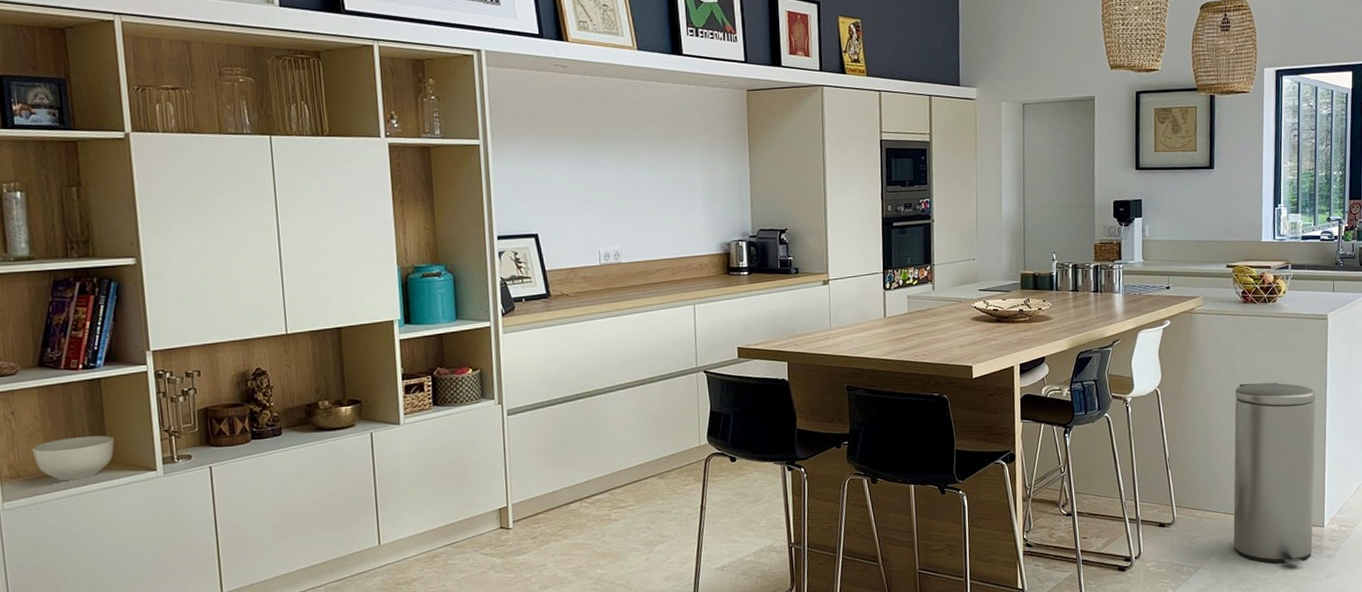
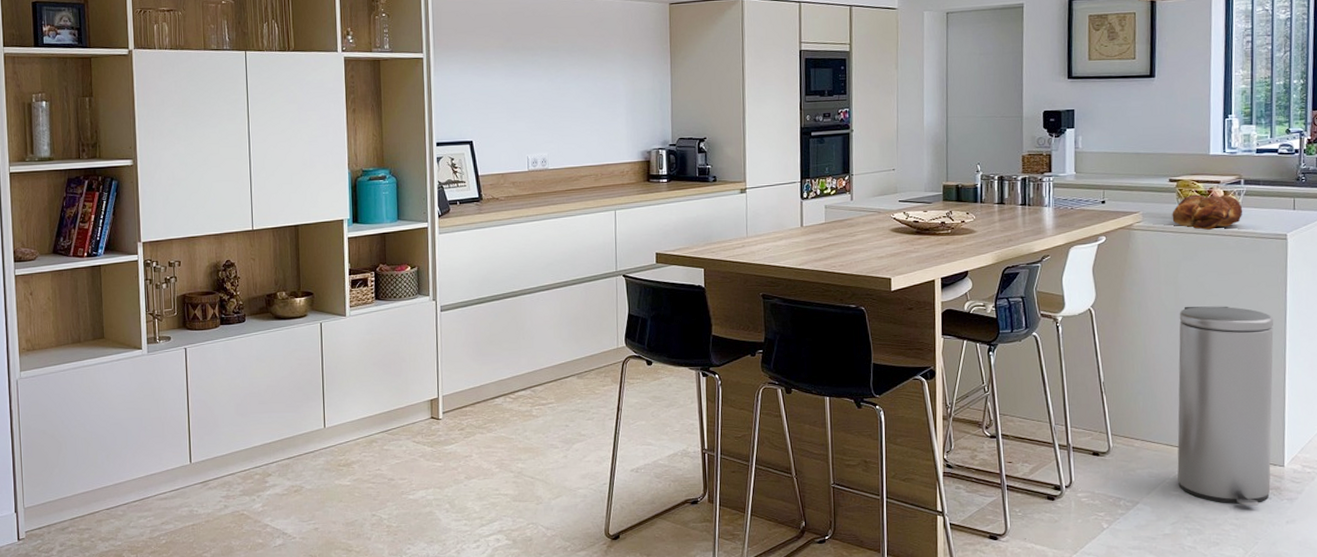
bowl: present [32,435,115,481] -> none [45,315,110,355]
bread loaf: none [1229,279,1290,313] -> present [1172,194,1243,231]

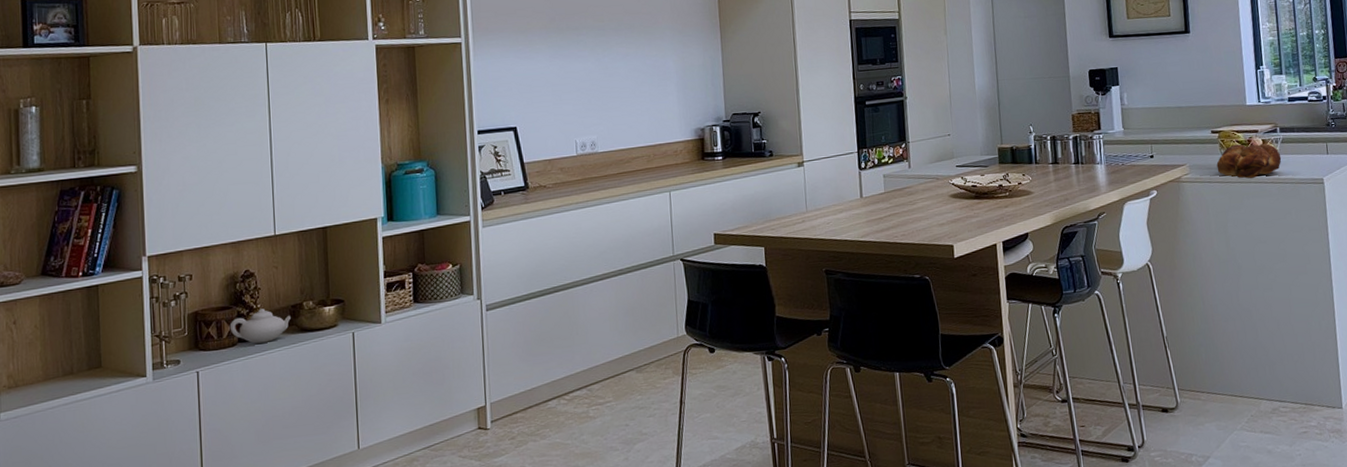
teapot: none [213,296,266,327] -> present [229,308,291,344]
pedal bin: present [1177,306,1274,506] -> none [1231,252,1332,452]

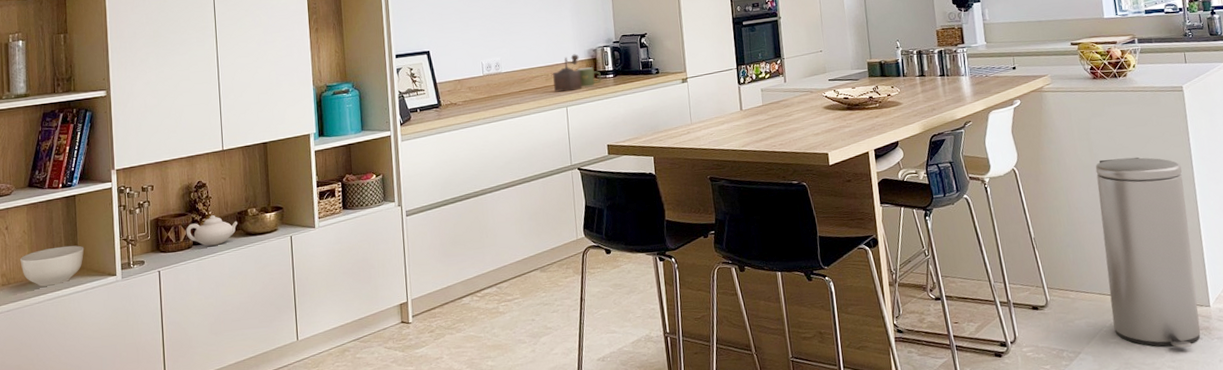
bowl: none [30,342,109,390] -> present [20,245,85,287]
coffee grinder: none [655,133,688,176] -> present [553,54,583,93]
mug: none [681,148,709,171] -> present [576,67,602,88]
bread loaf: present [1216,143,1282,179] -> none [1077,54,1141,88]
pedal bin: none [1231,252,1332,452] -> present [1095,157,1201,348]

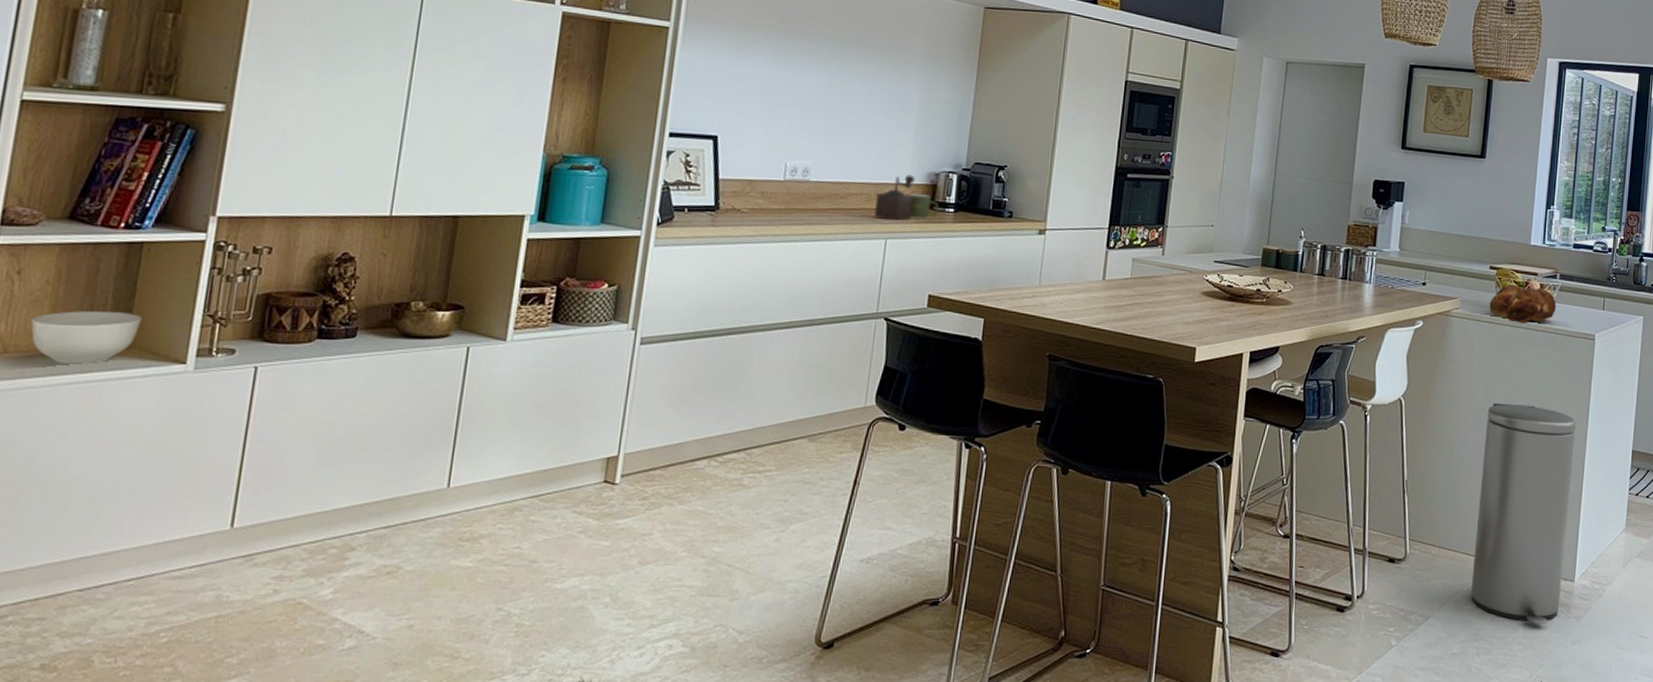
teapot: present [185,215,237,246] -> none [309,302,392,344]
bread loaf: none [1077,54,1141,88] -> present [1489,284,1557,324]

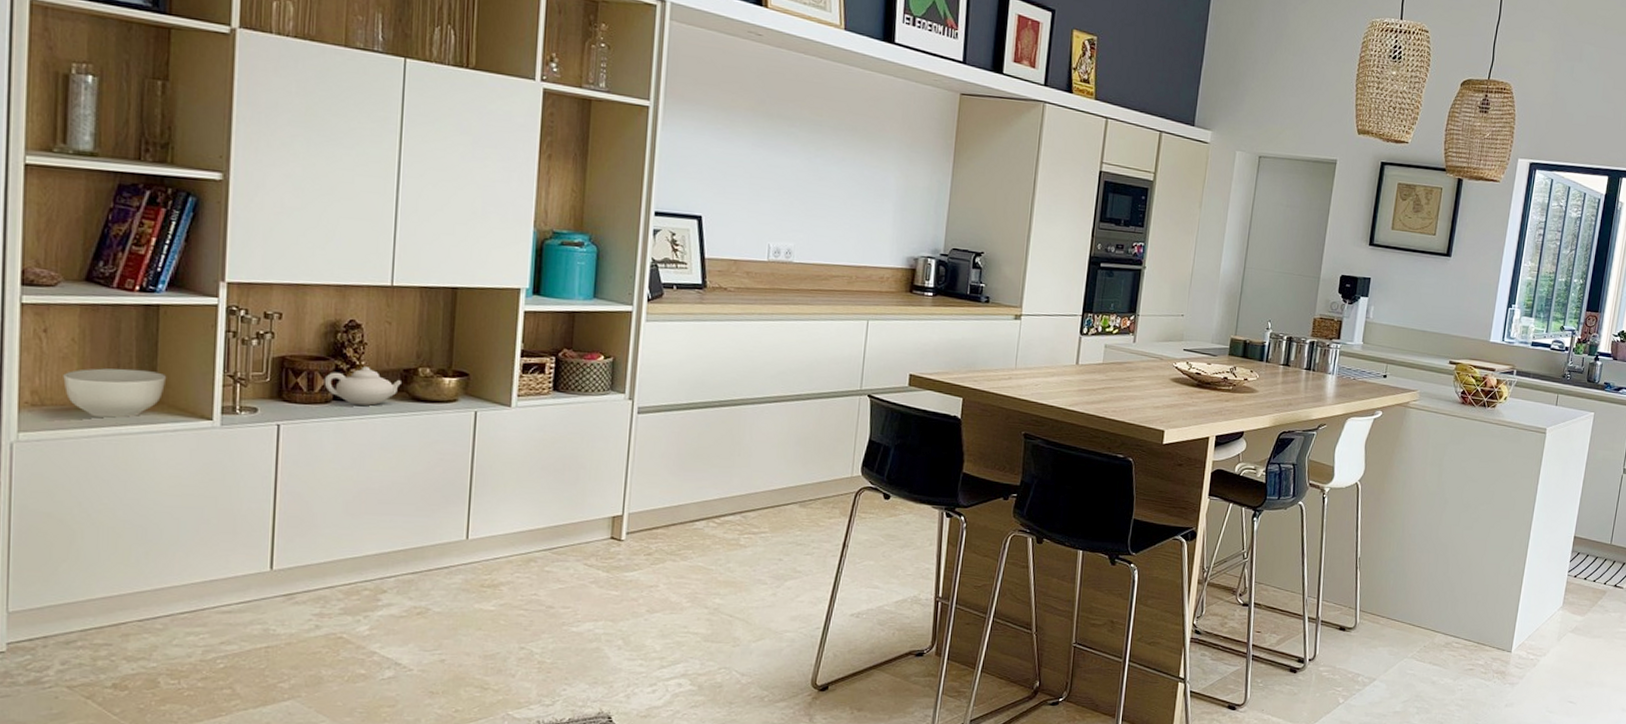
teapot: none [309,302,392,344] -> present [324,366,401,406]
coffee grinder: present [873,174,916,221] -> none [855,258,895,303]
mug: present [908,194,939,221] -> none [888,277,918,304]
pedal bin: present [1471,402,1577,624] -> none [1414,489,1523,688]
bread loaf: present [1489,284,1557,324] -> none [1446,379,1512,417]

